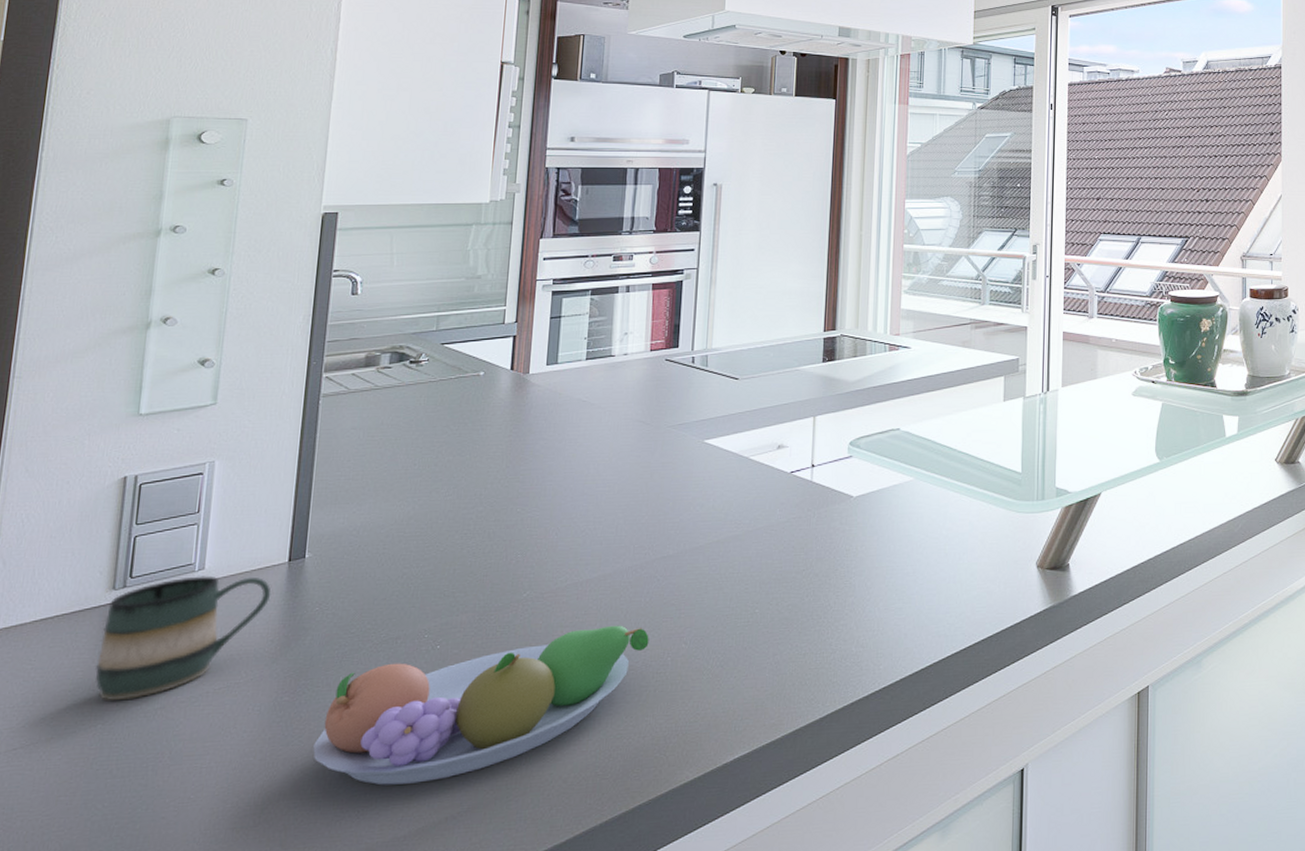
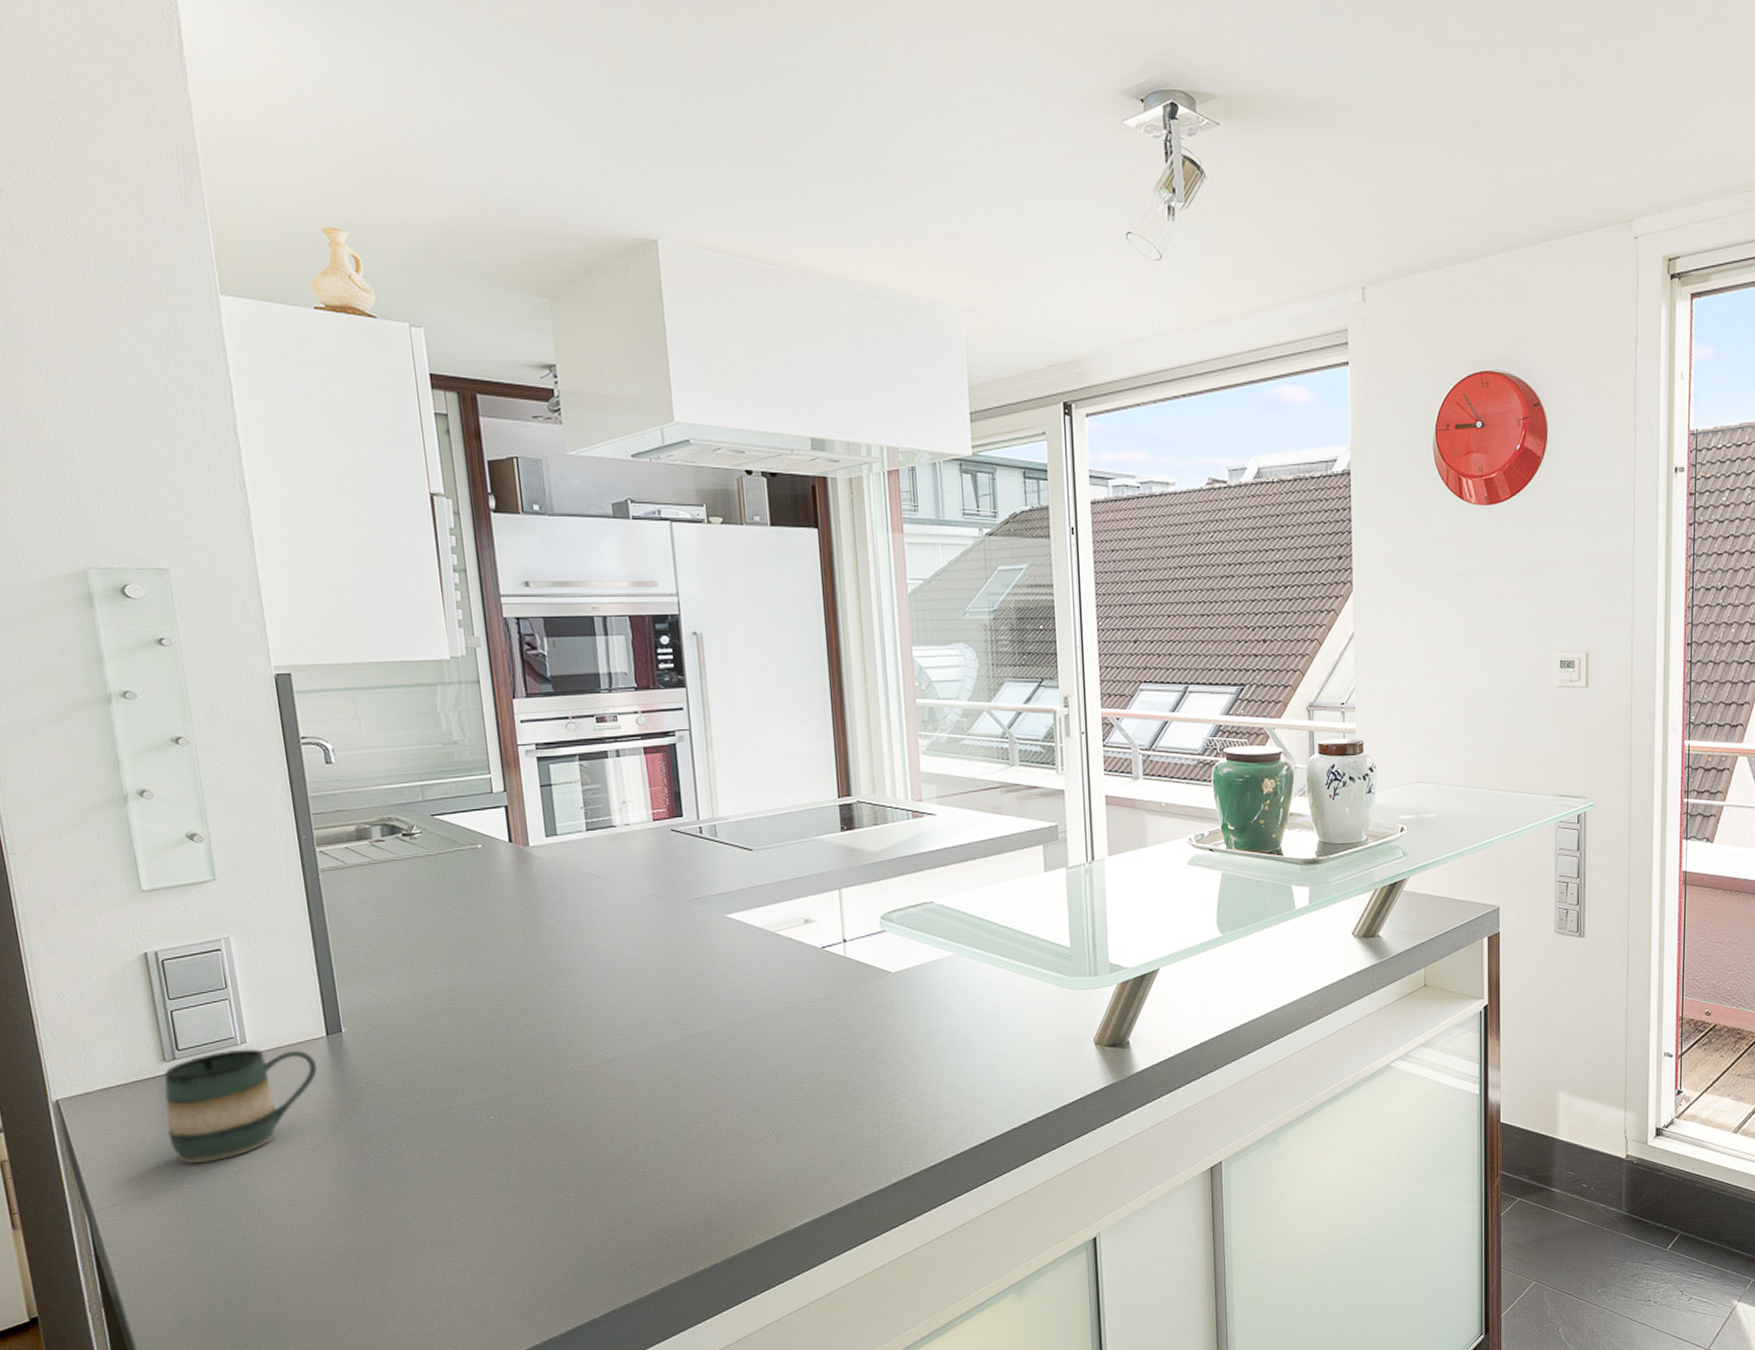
fruit bowl: present [313,625,649,786] -> none [391,1098,701,1242]

